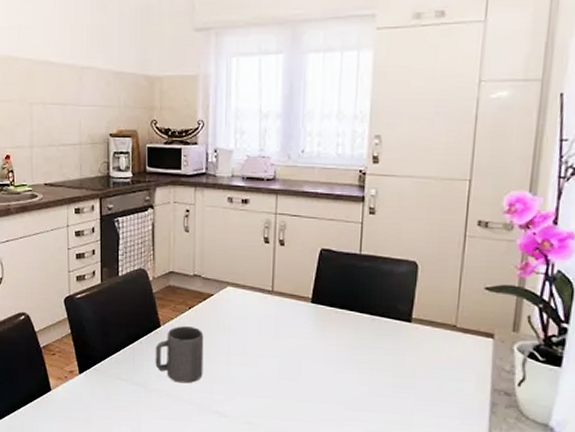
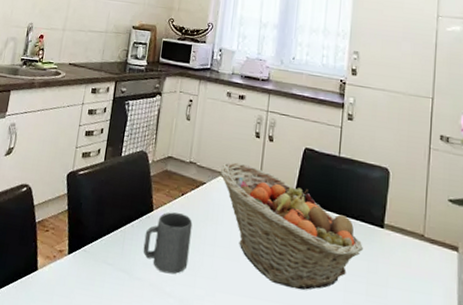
fruit basket: none [229,271,389,388] -> present [221,162,363,290]

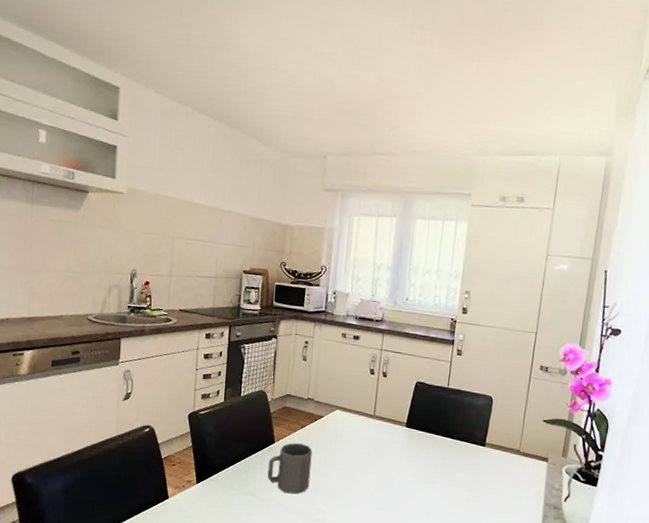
fruit basket: present [221,162,363,290] -> none [338,397,466,500]

